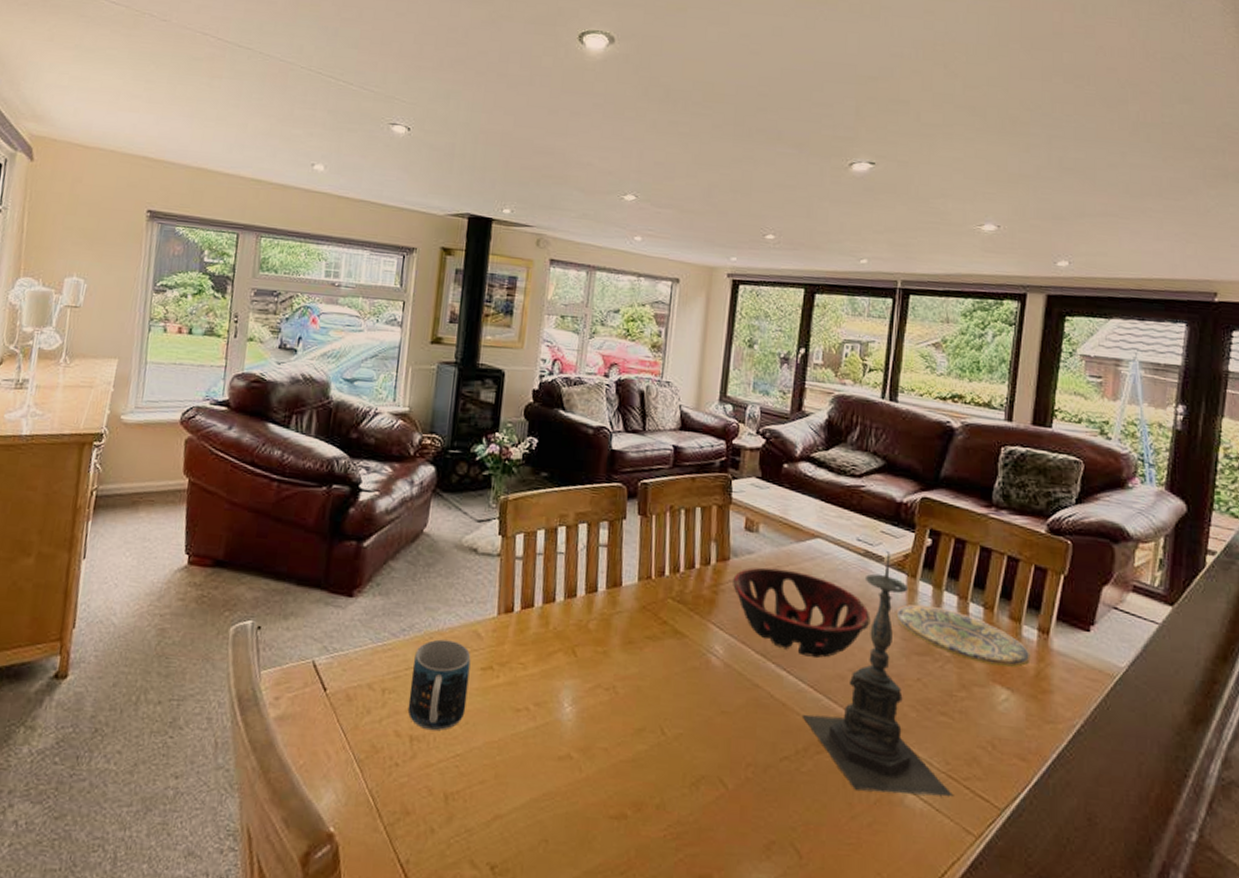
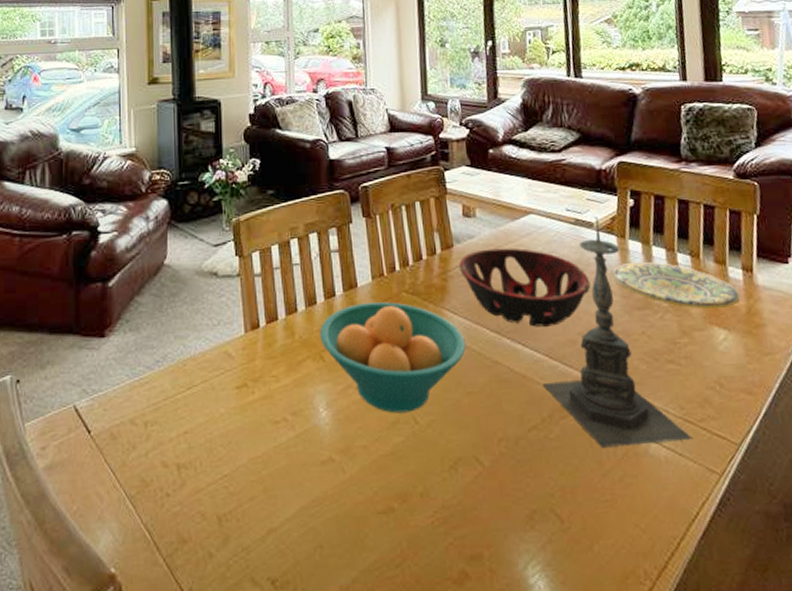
mug: present [407,639,471,731] -> none [170,364,227,456]
fruit bowl: none [575,603,727,722] -> present [319,302,466,414]

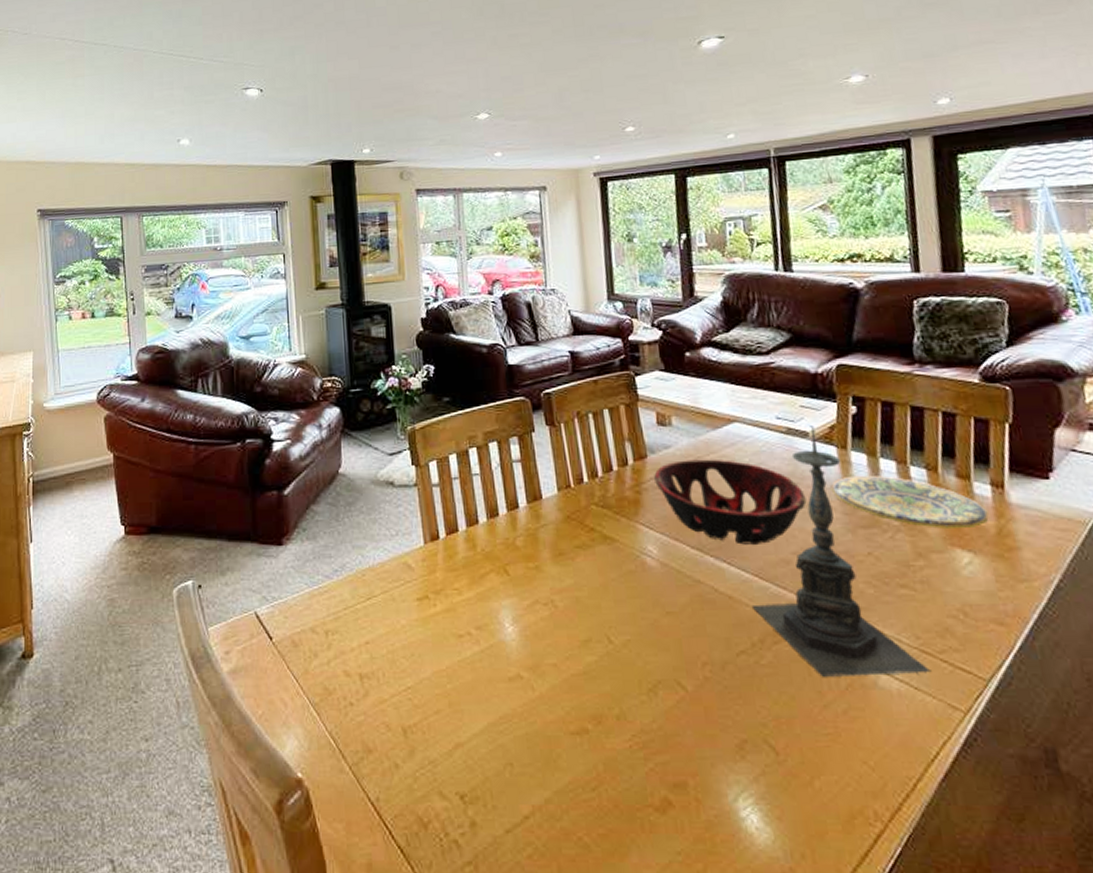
fruit bowl: present [319,302,466,414] -> none [503,515,664,632]

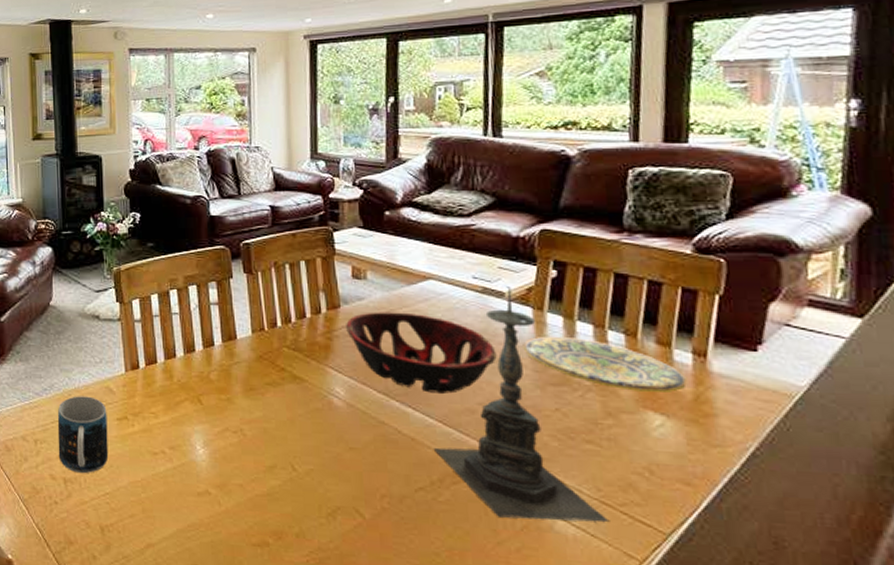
mug: none [350,575,409,667] -> present [57,396,109,474]

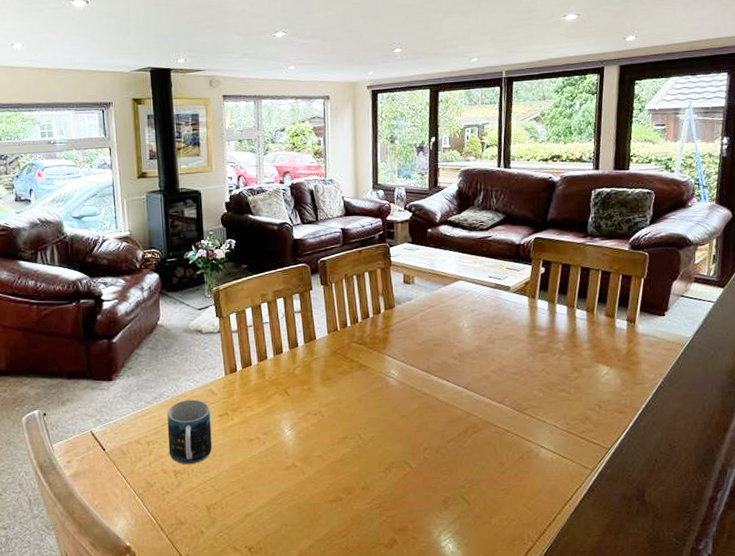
decorative bowl: present [346,312,497,394] -> none [399,307,504,367]
candle holder: present [433,287,610,523] -> none [460,282,574,453]
plate: present [523,336,687,392] -> none [521,316,623,351]

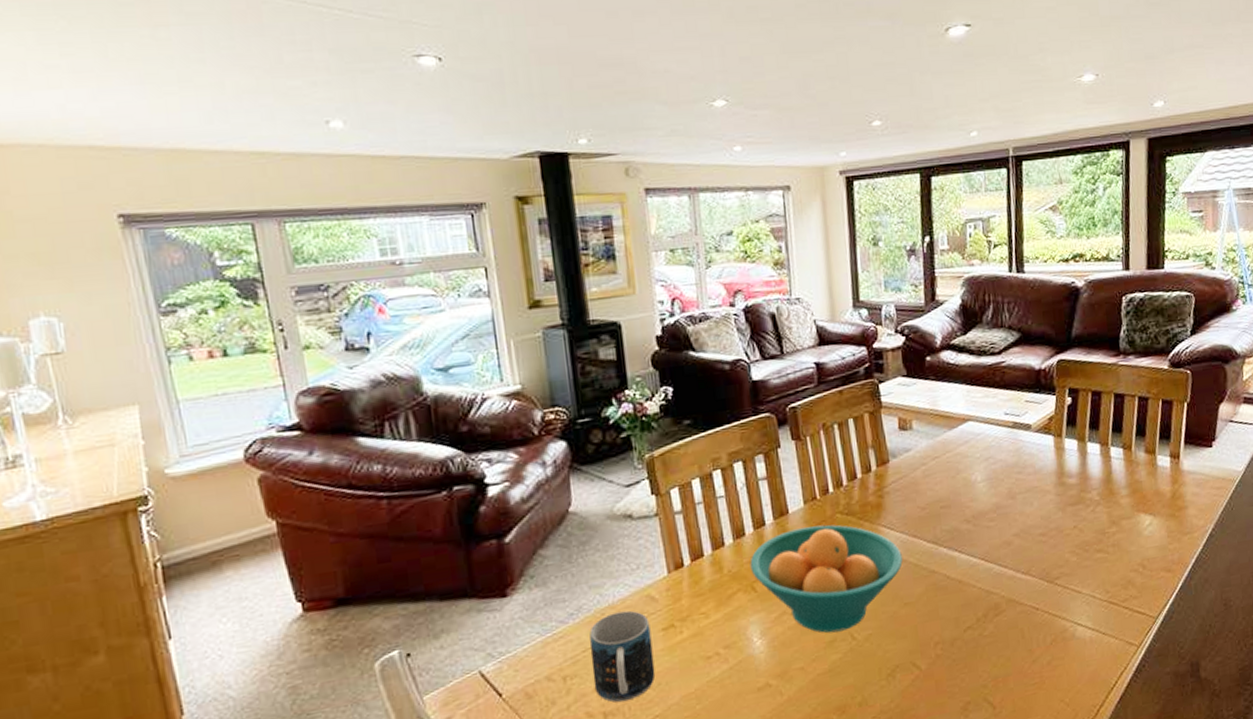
fruit bowl: none [285,350,401,432] -> present [750,524,903,633]

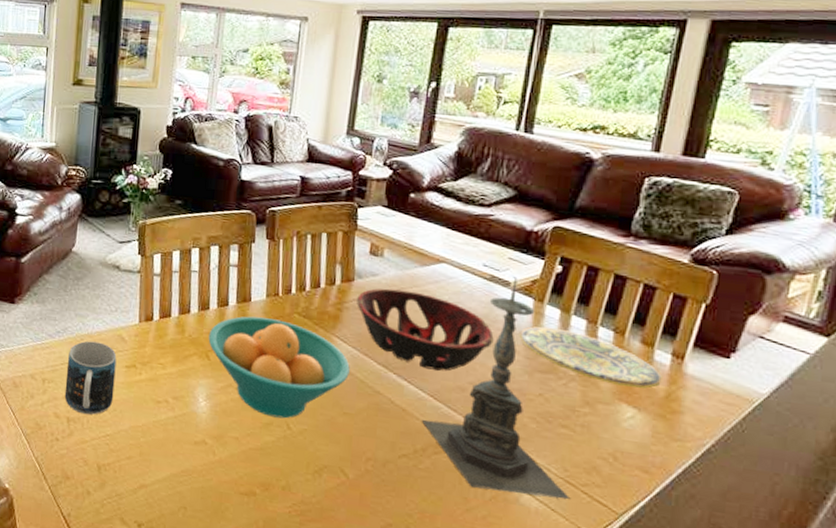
decorative bowl: none [895,457,1027,534] -> present [357,288,494,372]
candle holder: none [977,418,1116,637] -> present [421,277,571,500]
plate: none [1047,458,1167,499] -> present [519,326,662,389]

